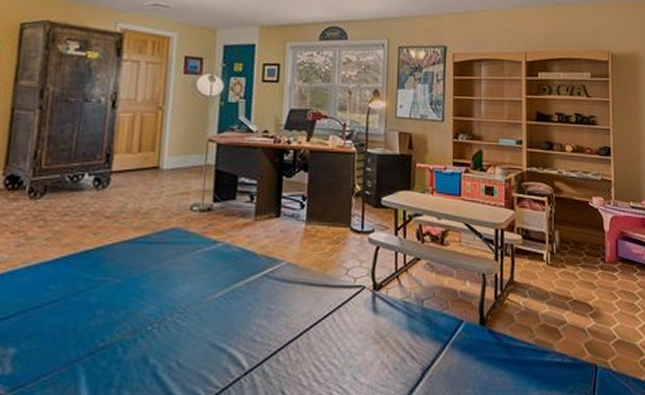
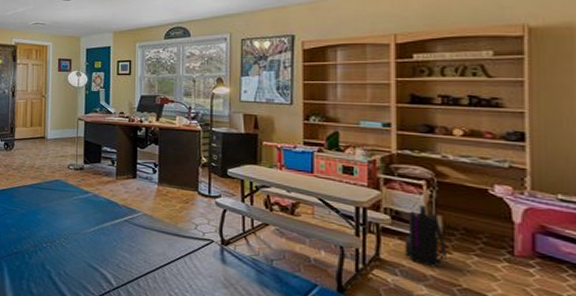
backpack: none [532,221,562,284] -> present [404,204,447,268]

